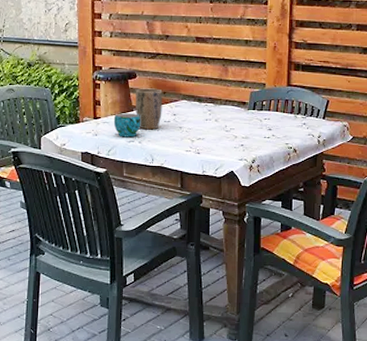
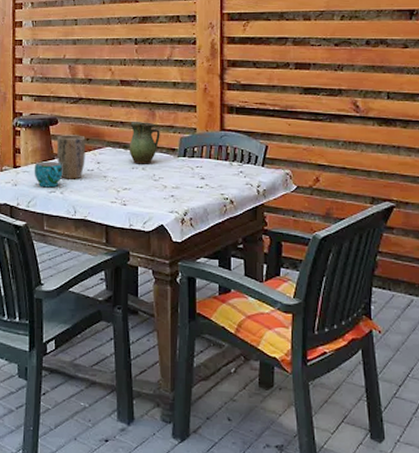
pitcher: none [203,77,232,116] -> present [129,122,160,164]

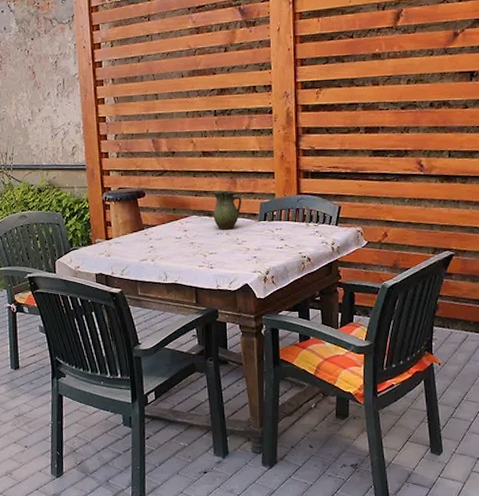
cup: present [34,161,63,188] -> none [125,232,153,257]
plant pot: present [56,135,86,179] -> none [145,205,173,248]

